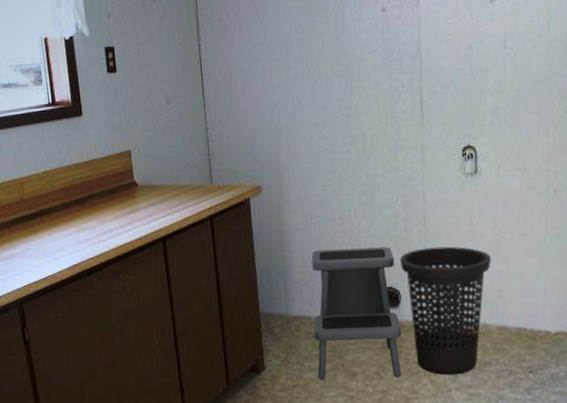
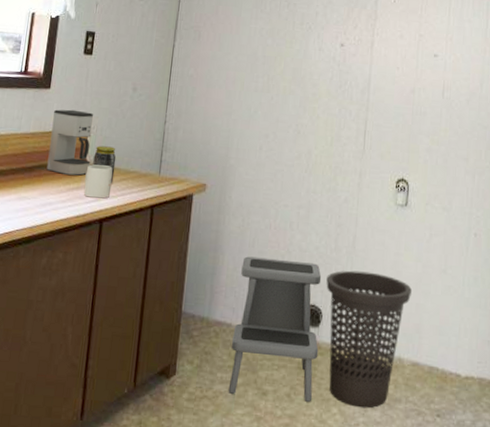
coffee maker: none [92,133,141,201] -> present [46,109,94,176]
mug: none [137,184,167,219] -> present [83,164,113,199]
jar: none [142,164,167,201] -> present [93,145,116,183]

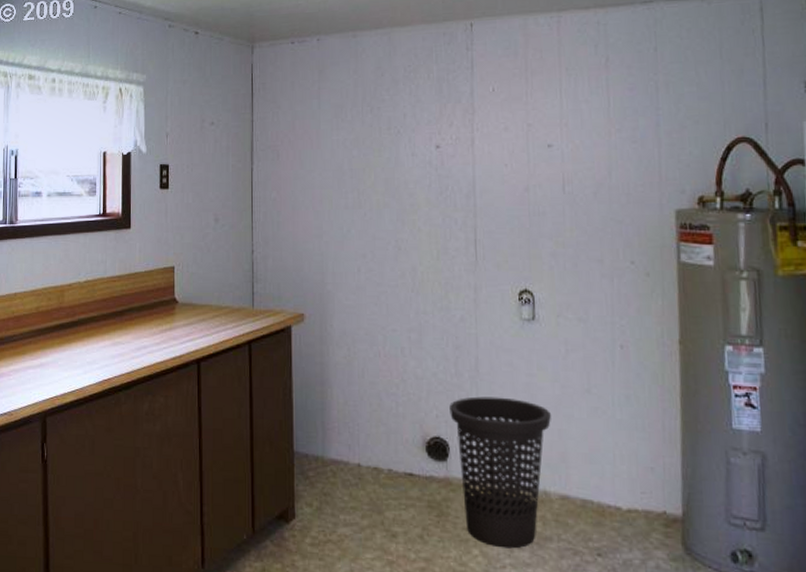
coffee maker: present [46,109,94,176] -> none [137,248,180,317]
mug: present [83,164,113,199] -> none [177,303,205,338]
jar: present [93,145,116,183] -> none [183,283,206,321]
step stool: present [228,256,322,403] -> none [351,388,450,545]

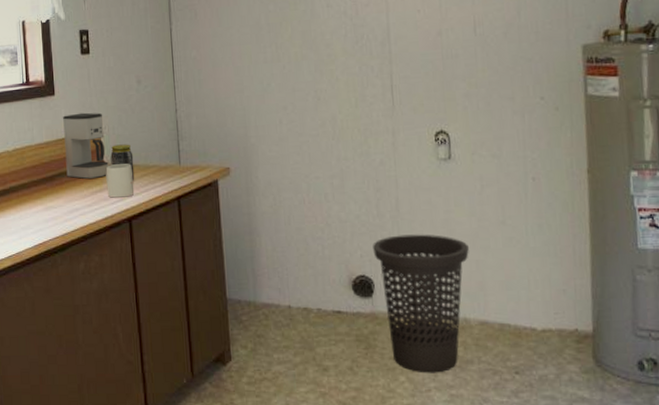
coffee maker: none [137,248,180,317] -> present [63,112,109,180]
mug: none [177,303,205,338] -> present [105,163,135,198]
jar: none [183,283,206,321] -> present [110,144,135,181]

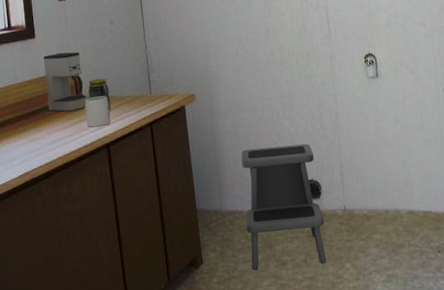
step stool: none [280,233,376,374] -> present [241,144,326,270]
laundry basket: present [373,234,469,372] -> none [318,141,397,259]

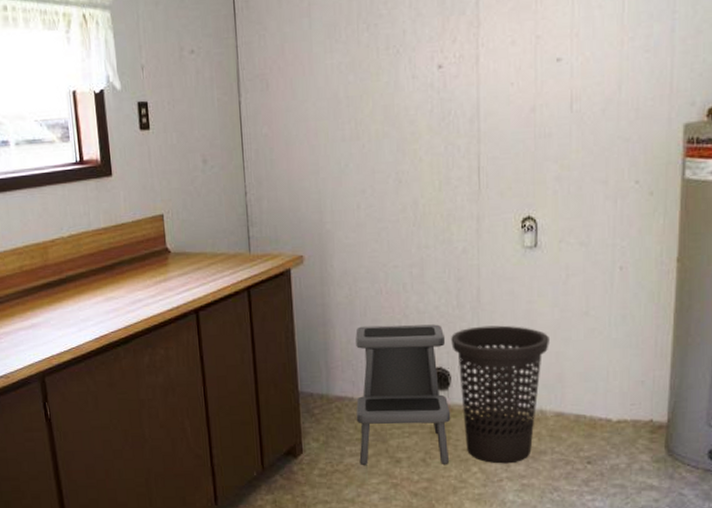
coffee maker: present [43,52,87,113] -> none [122,195,173,269]
mug: present [84,96,111,128] -> none [170,251,201,288]
jar: present [88,78,111,111] -> none [175,230,202,270]
laundry basket: none [318,141,397,259] -> present [451,325,549,463]

